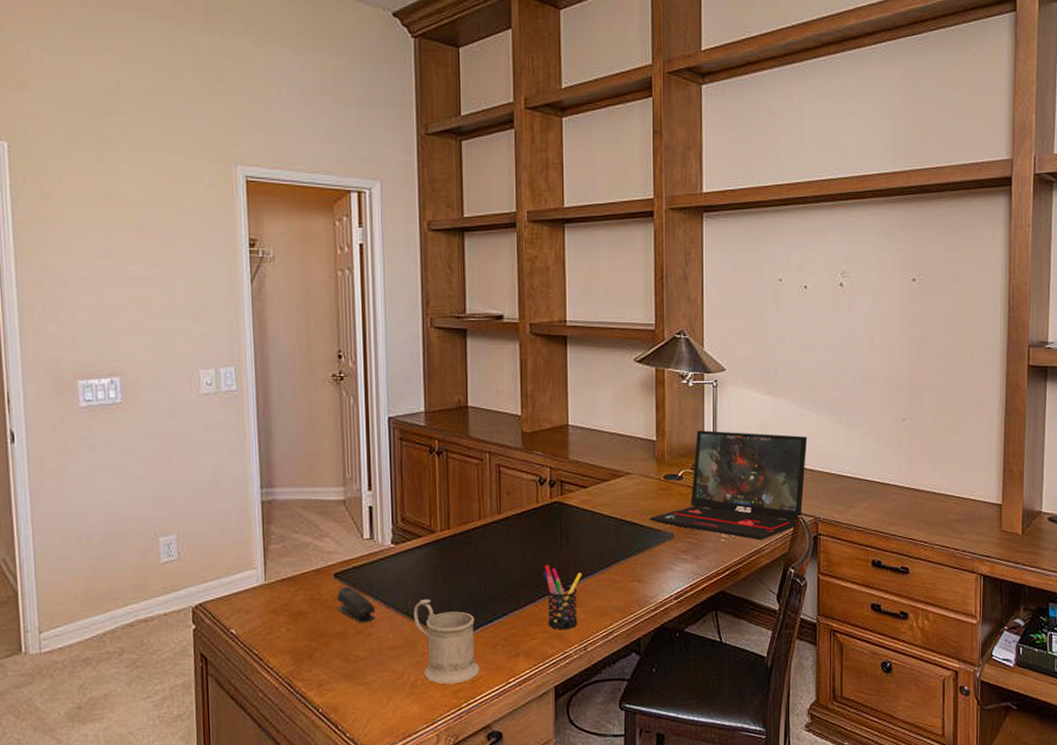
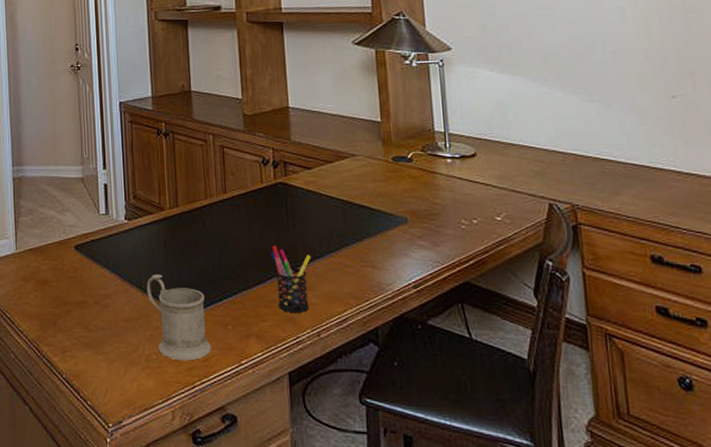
stapler: present [337,586,376,624] -> none [77,258,112,295]
laptop: present [649,430,808,541] -> none [379,111,556,229]

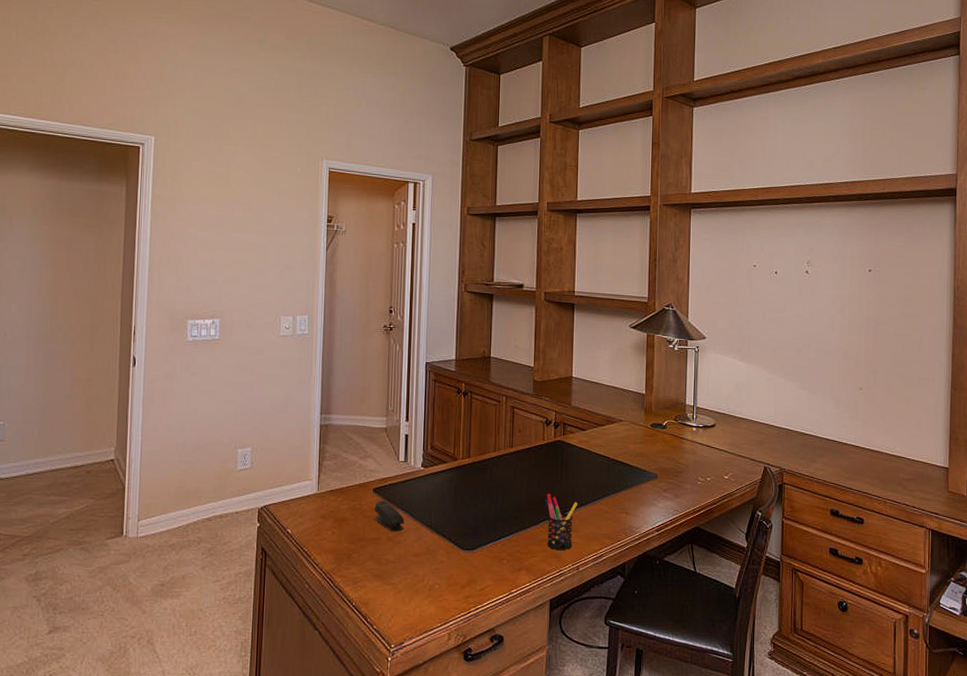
stapler: none [77,258,112,295] -> present [374,500,405,532]
mug: present [146,274,211,361] -> none [435,515,487,590]

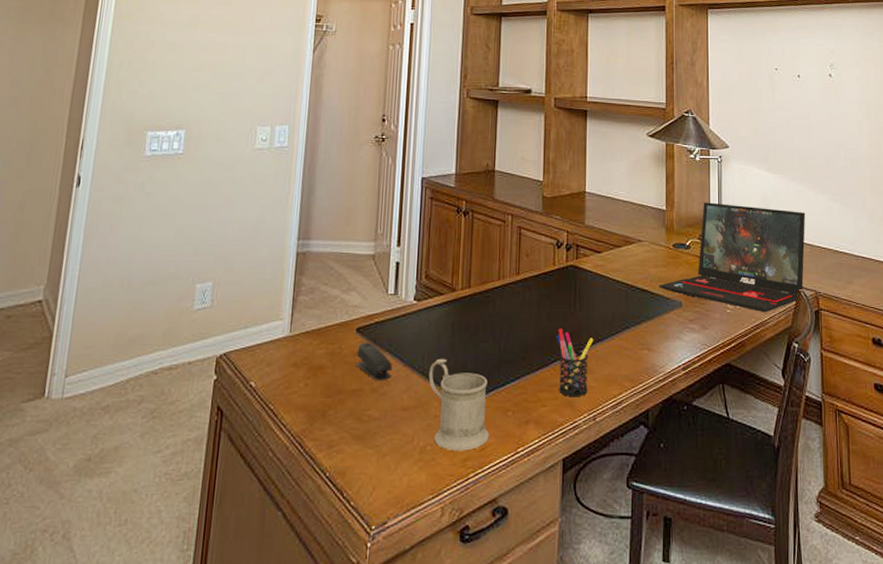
mug: none [435,515,487,590] -> present [428,358,489,451]
laptop: none [637,387,775,486] -> present [659,202,806,313]

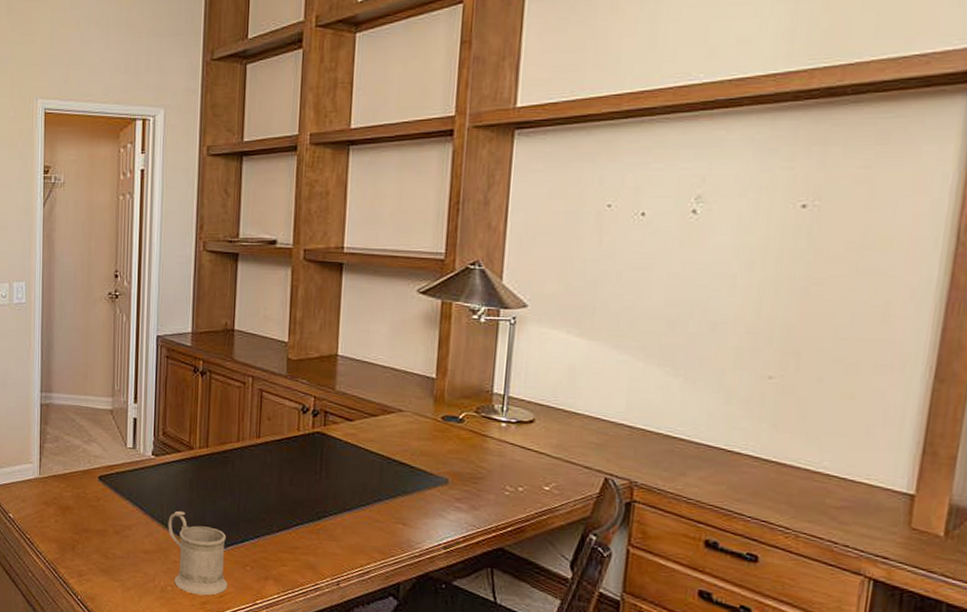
stapler: present [356,342,393,381] -> none [100,489,133,526]
pen holder: present [556,328,594,398] -> none [298,494,341,562]
laptop: present [659,202,806,313] -> none [420,371,629,500]

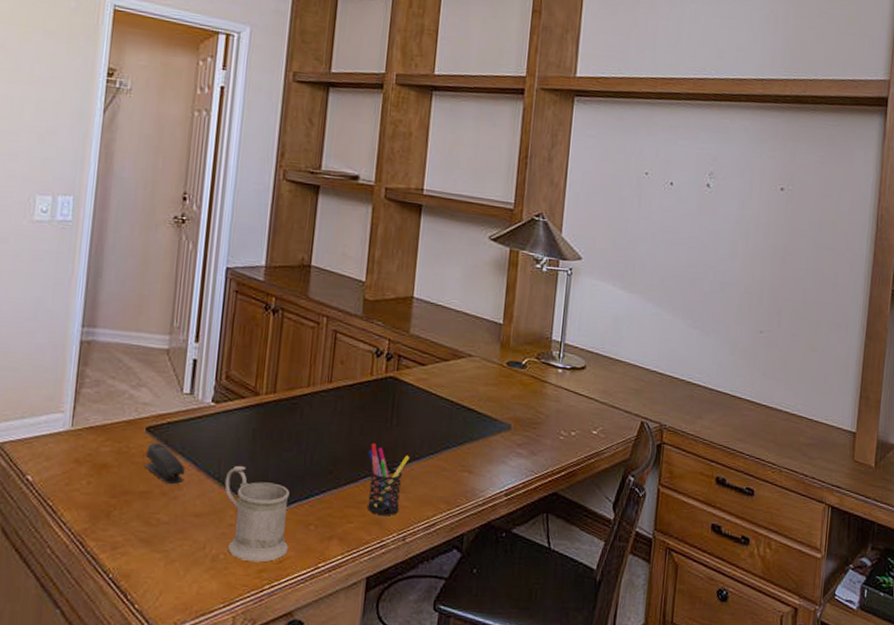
stapler: none [100,489,133,526] -> present [145,442,185,485]
pen holder: none [298,494,341,562] -> present [368,443,410,516]

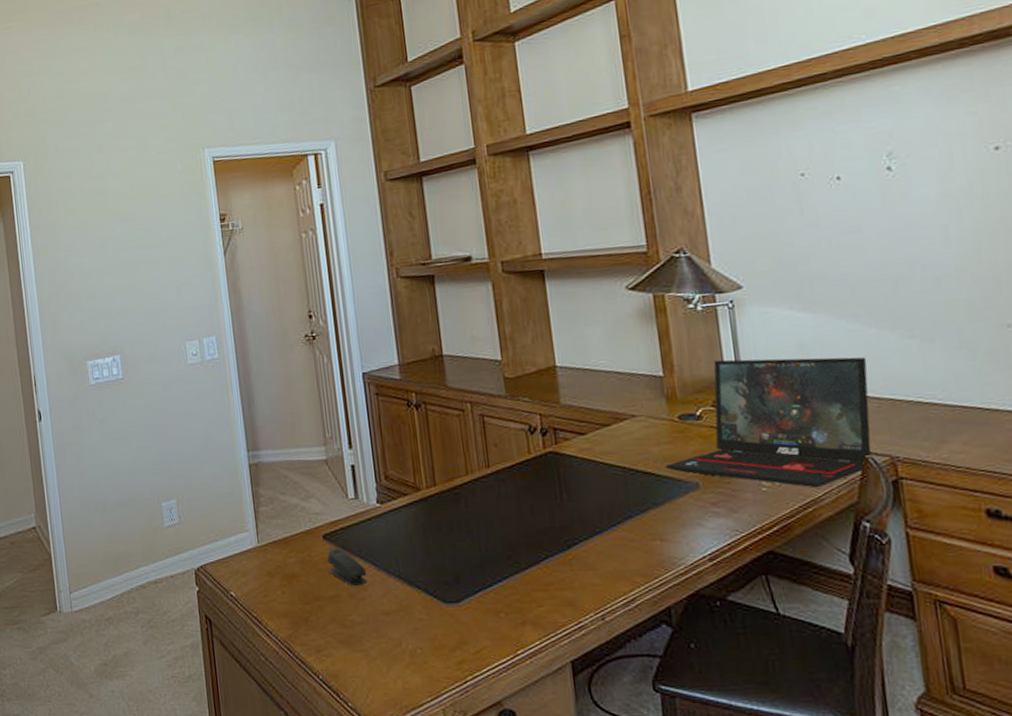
mug: present [224,465,290,562] -> none [405,560,483,654]
pen holder: present [368,443,410,516] -> none [543,522,591,596]
laptop: none [487,318,660,443] -> present [665,357,872,488]

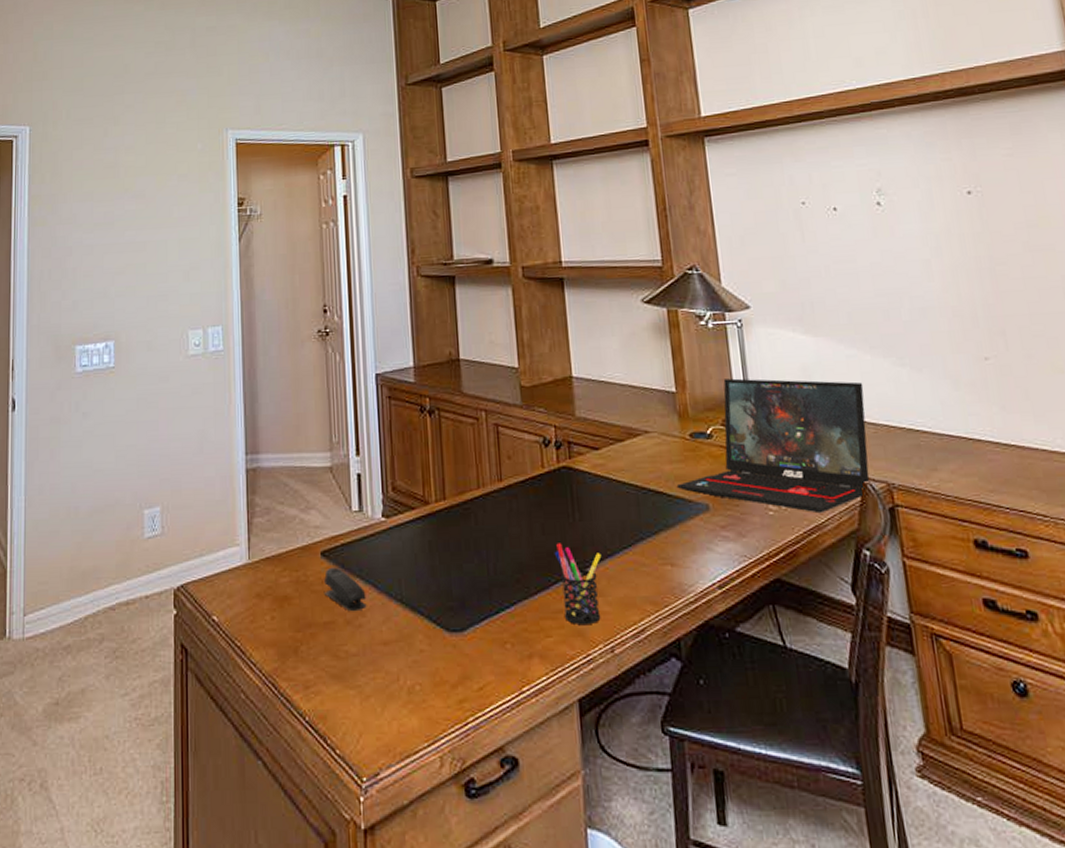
pen holder: none [543,522,591,596] -> present [554,543,602,626]

